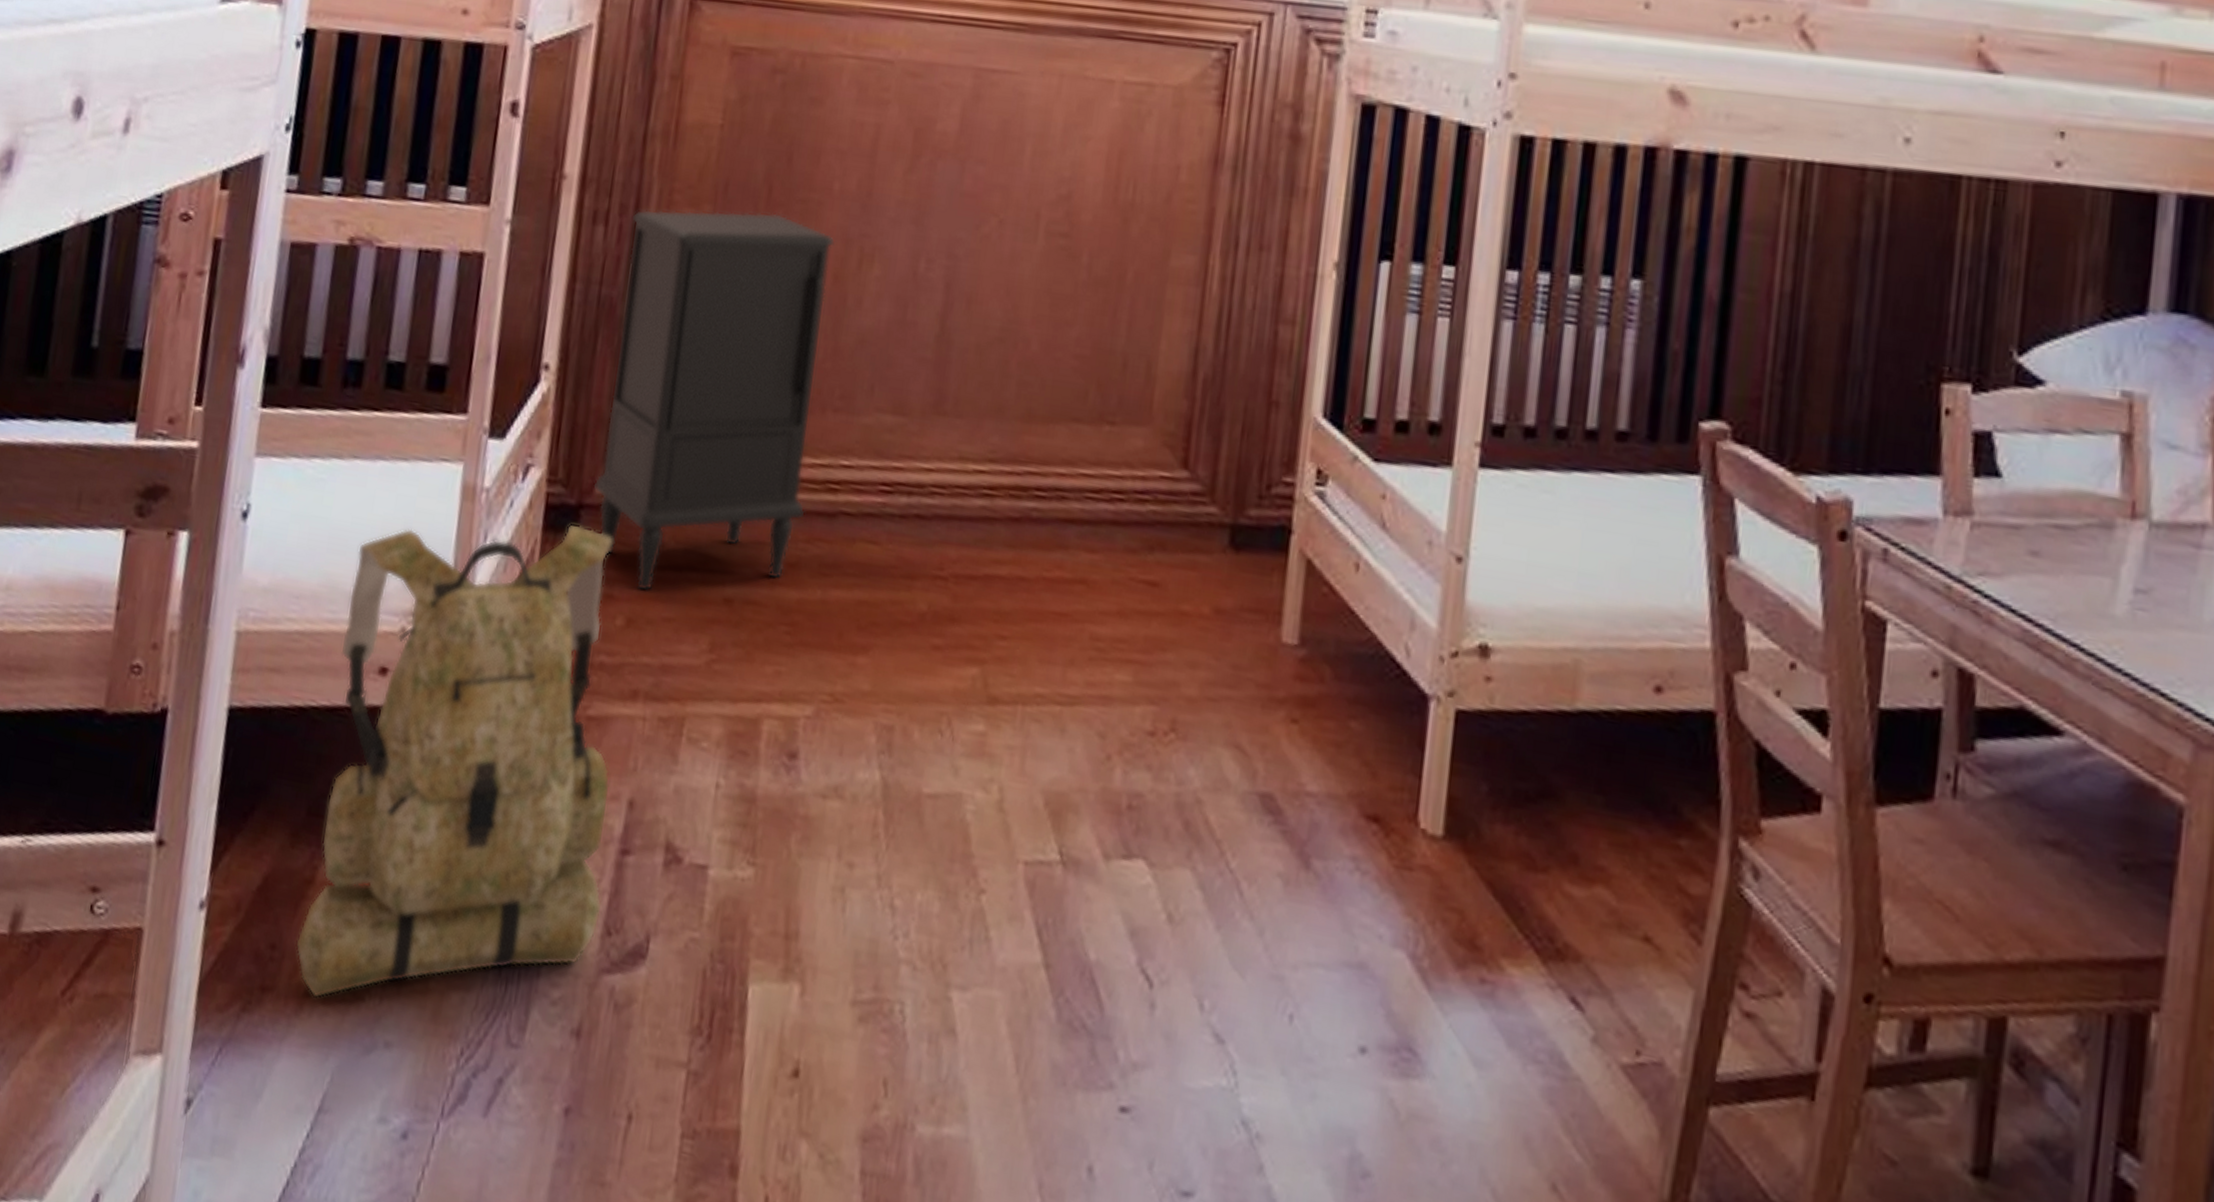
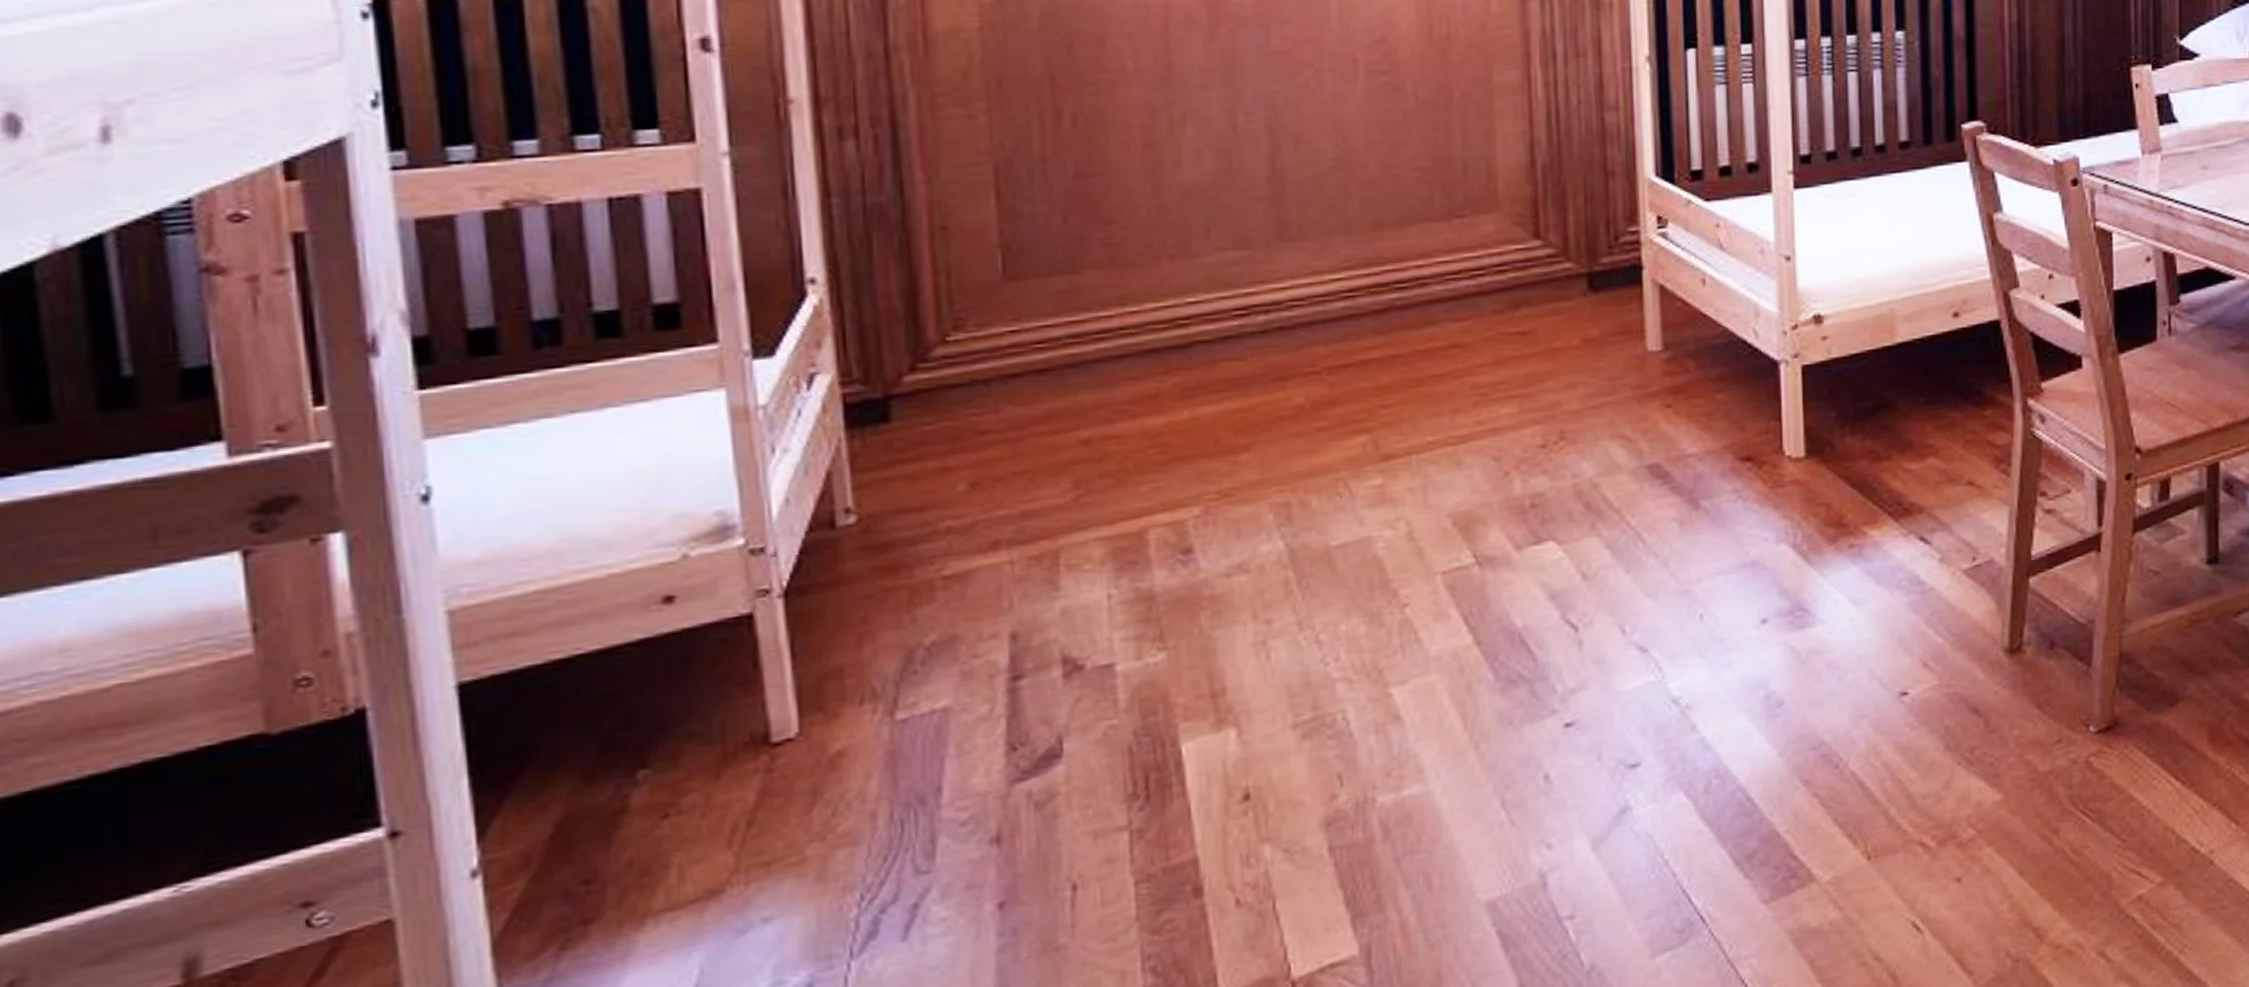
backpack: present [295,524,613,999] -> none [601,414,1001,910]
nightstand: present [593,209,835,591] -> none [889,98,1156,455]

